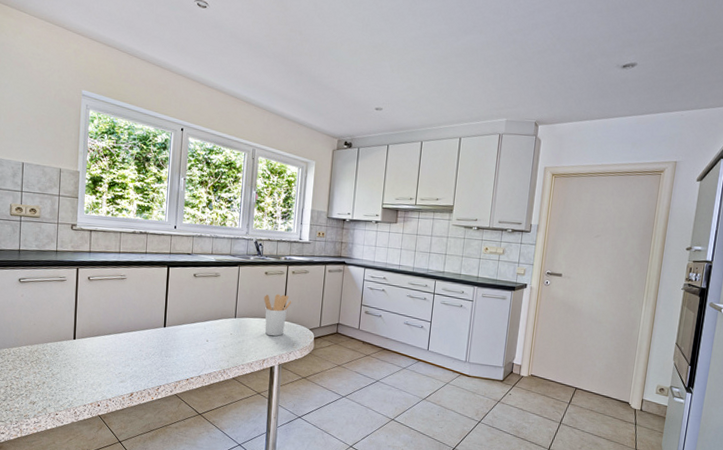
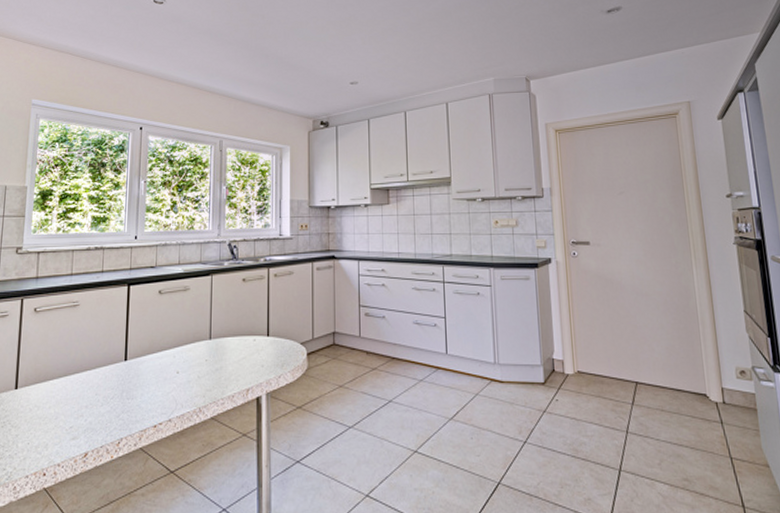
utensil holder: present [264,294,292,337] -> none [243,303,277,358]

